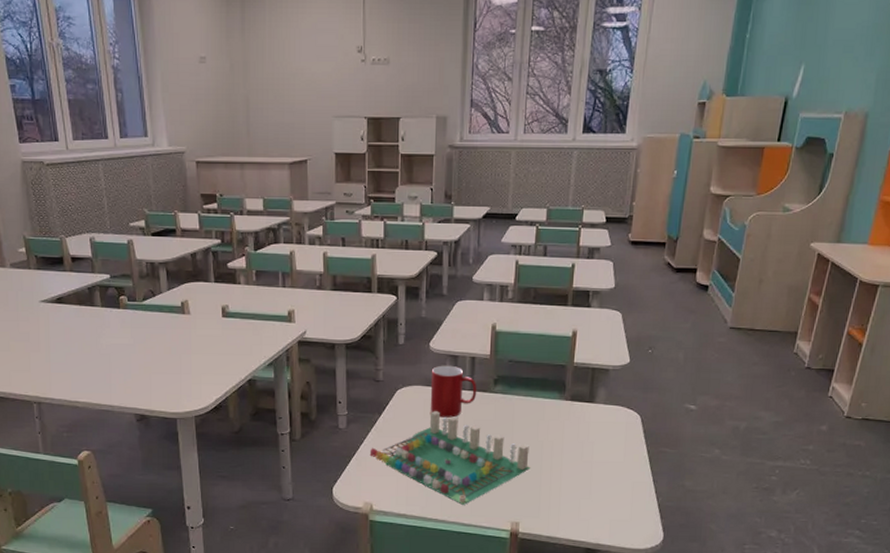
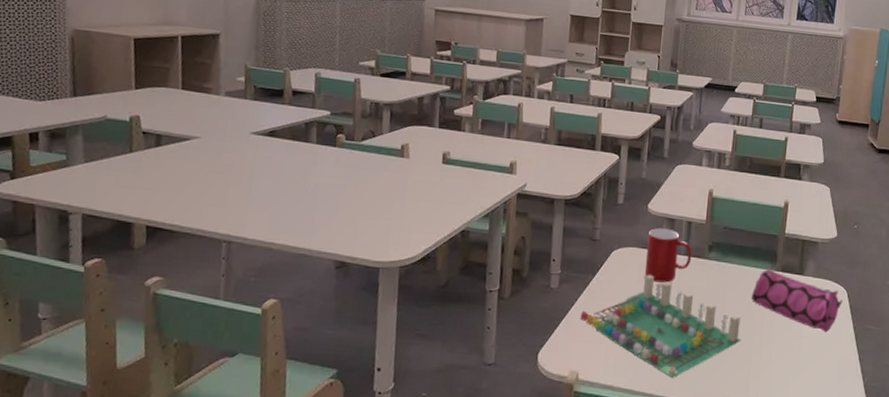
pencil case: none [539,398,636,458] -> present [751,268,843,333]

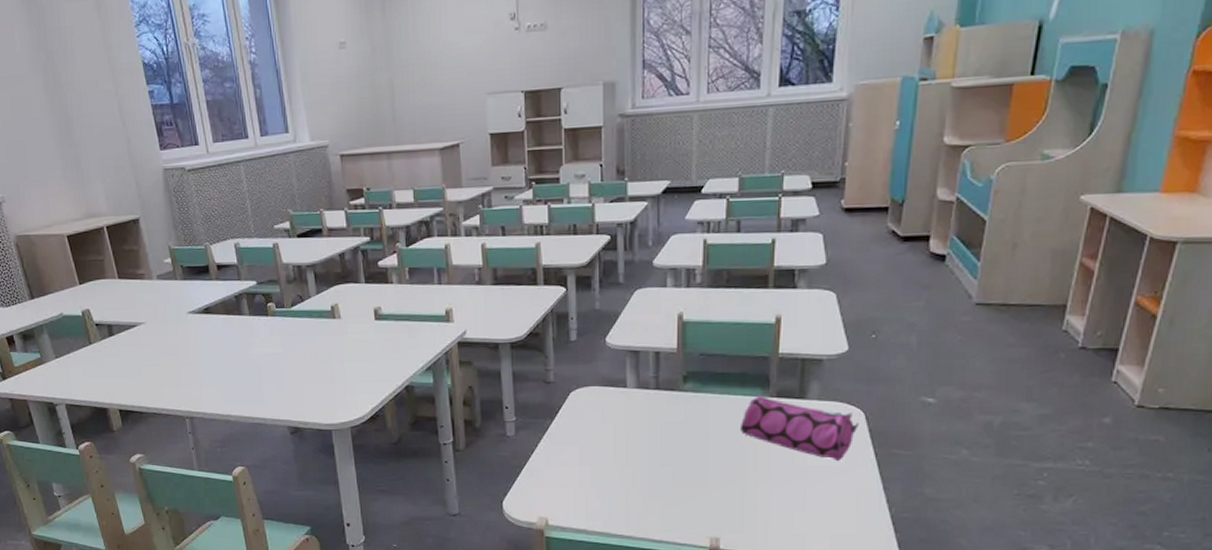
board game: present [580,275,742,378] -> none [542,414,731,519]
cup: present [644,227,692,283] -> none [609,362,664,421]

